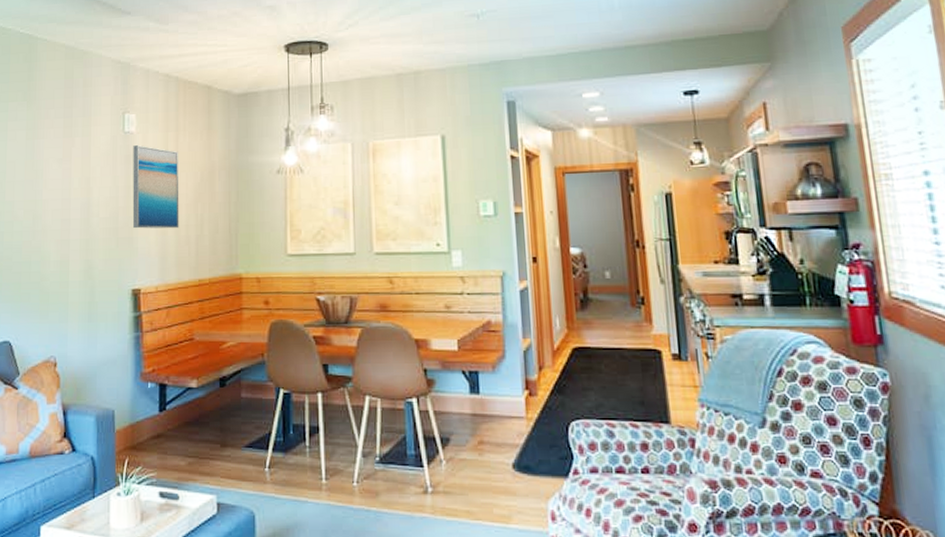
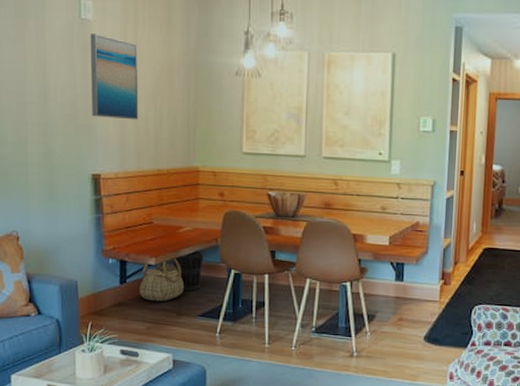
basket: none [179,379,229,432] -> present [139,259,185,302]
wastebasket: none [216,368,249,417] -> present [173,250,203,292]

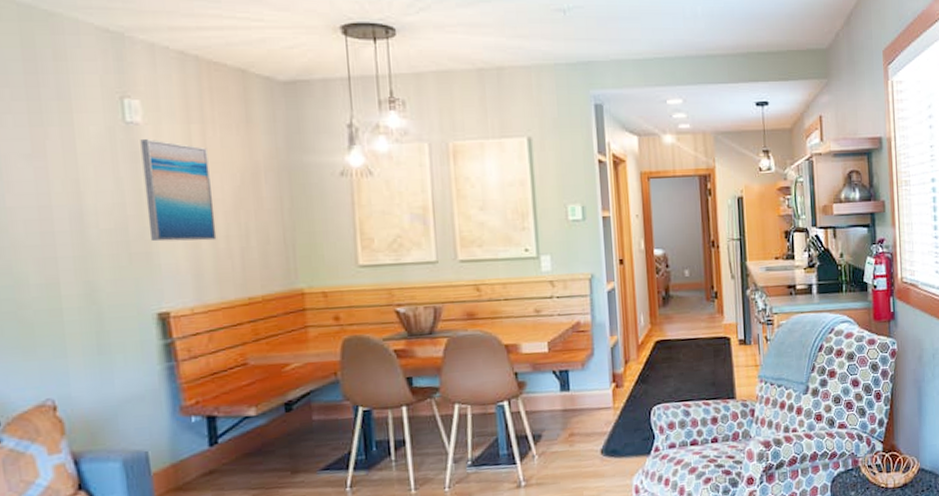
basket: present [139,259,185,302] -> none [236,404,299,462]
wastebasket: present [173,250,203,292] -> none [280,390,321,443]

